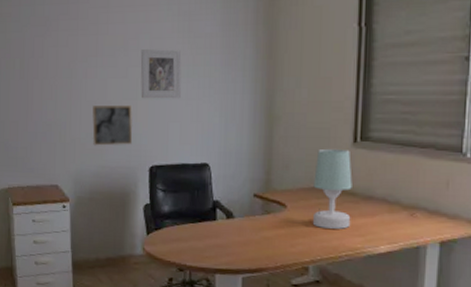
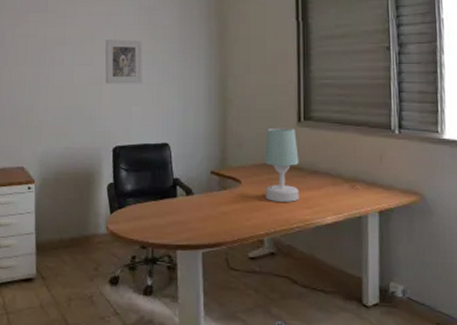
wall art: present [92,104,133,146] -> none [58,89,97,128]

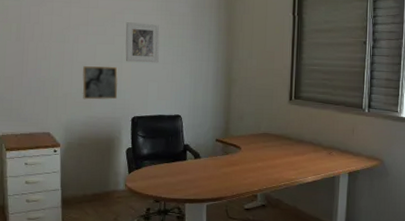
wall art: none [58,89,97,128] -> present [82,66,118,100]
table lamp: present [264,127,300,202] -> none [260,104,289,165]

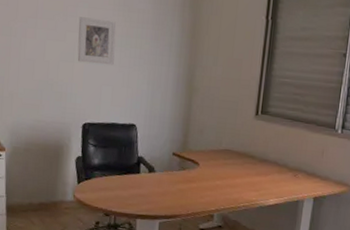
wall art: present [82,66,118,100] -> none [29,64,69,103]

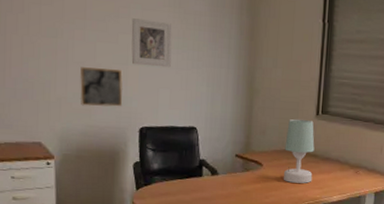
wall art: none [29,64,69,103] -> present [80,67,123,107]
table lamp: none [219,118,253,185] -> present [283,119,315,183]

